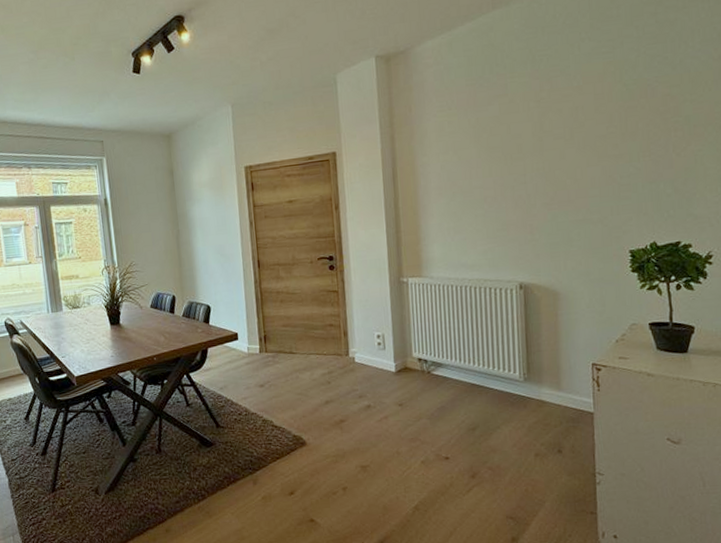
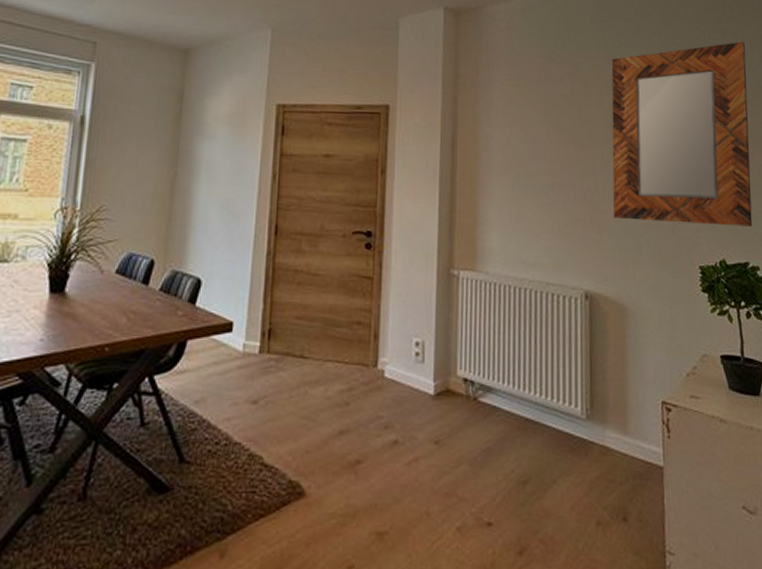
home mirror: none [539,29,686,219] -> present [611,41,753,227]

